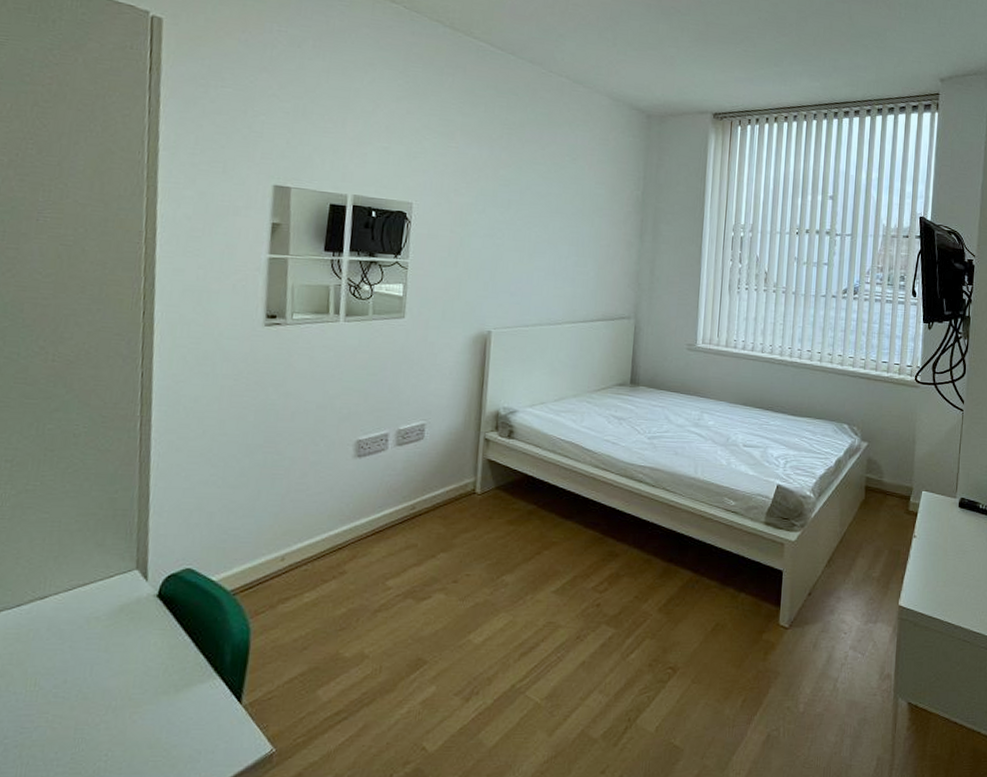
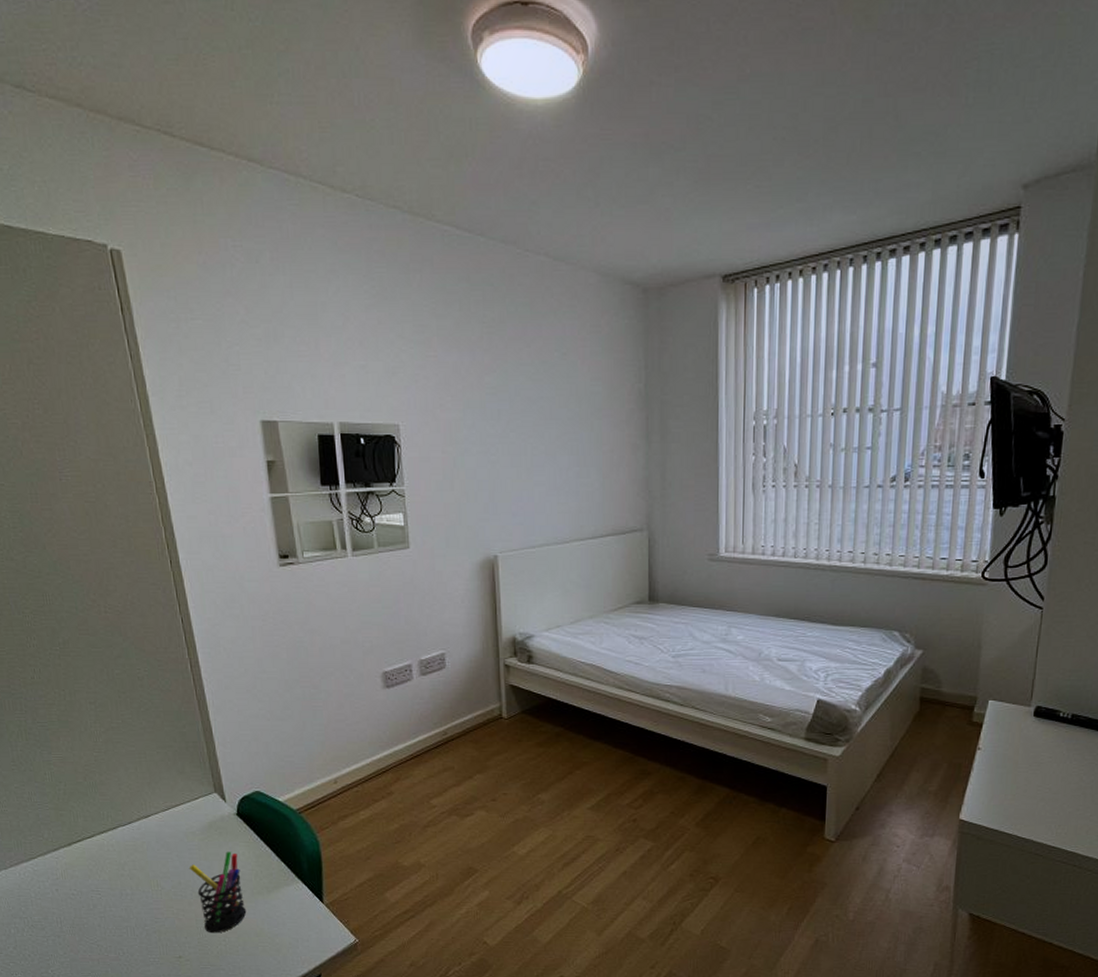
pen holder: none [81,641,148,746] -> present [189,851,247,934]

